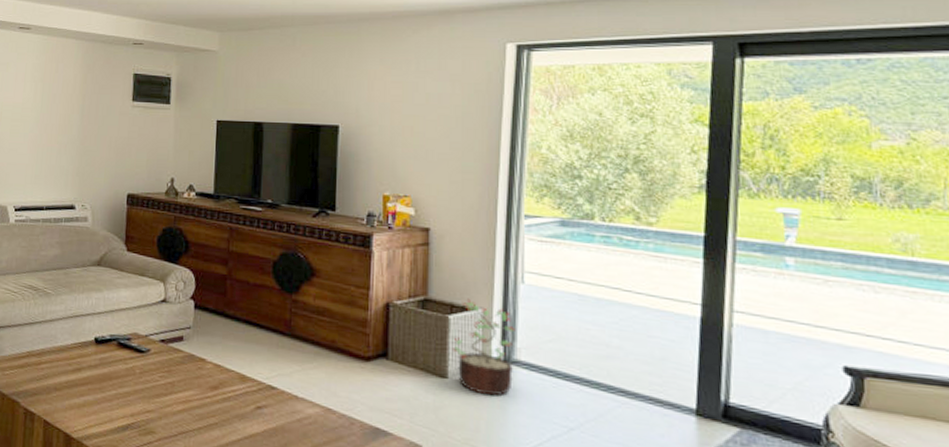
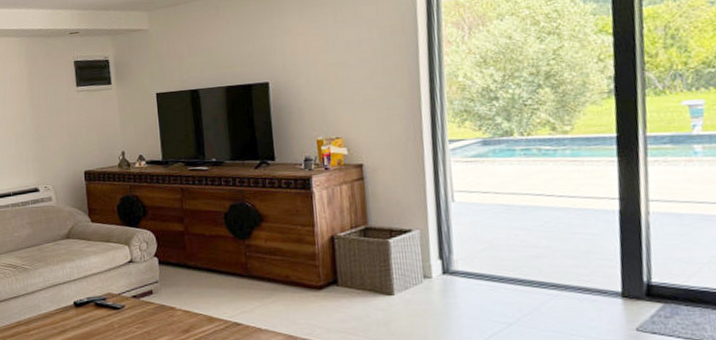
decorative plant: present [451,298,516,396] -> none [395,222,453,305]

